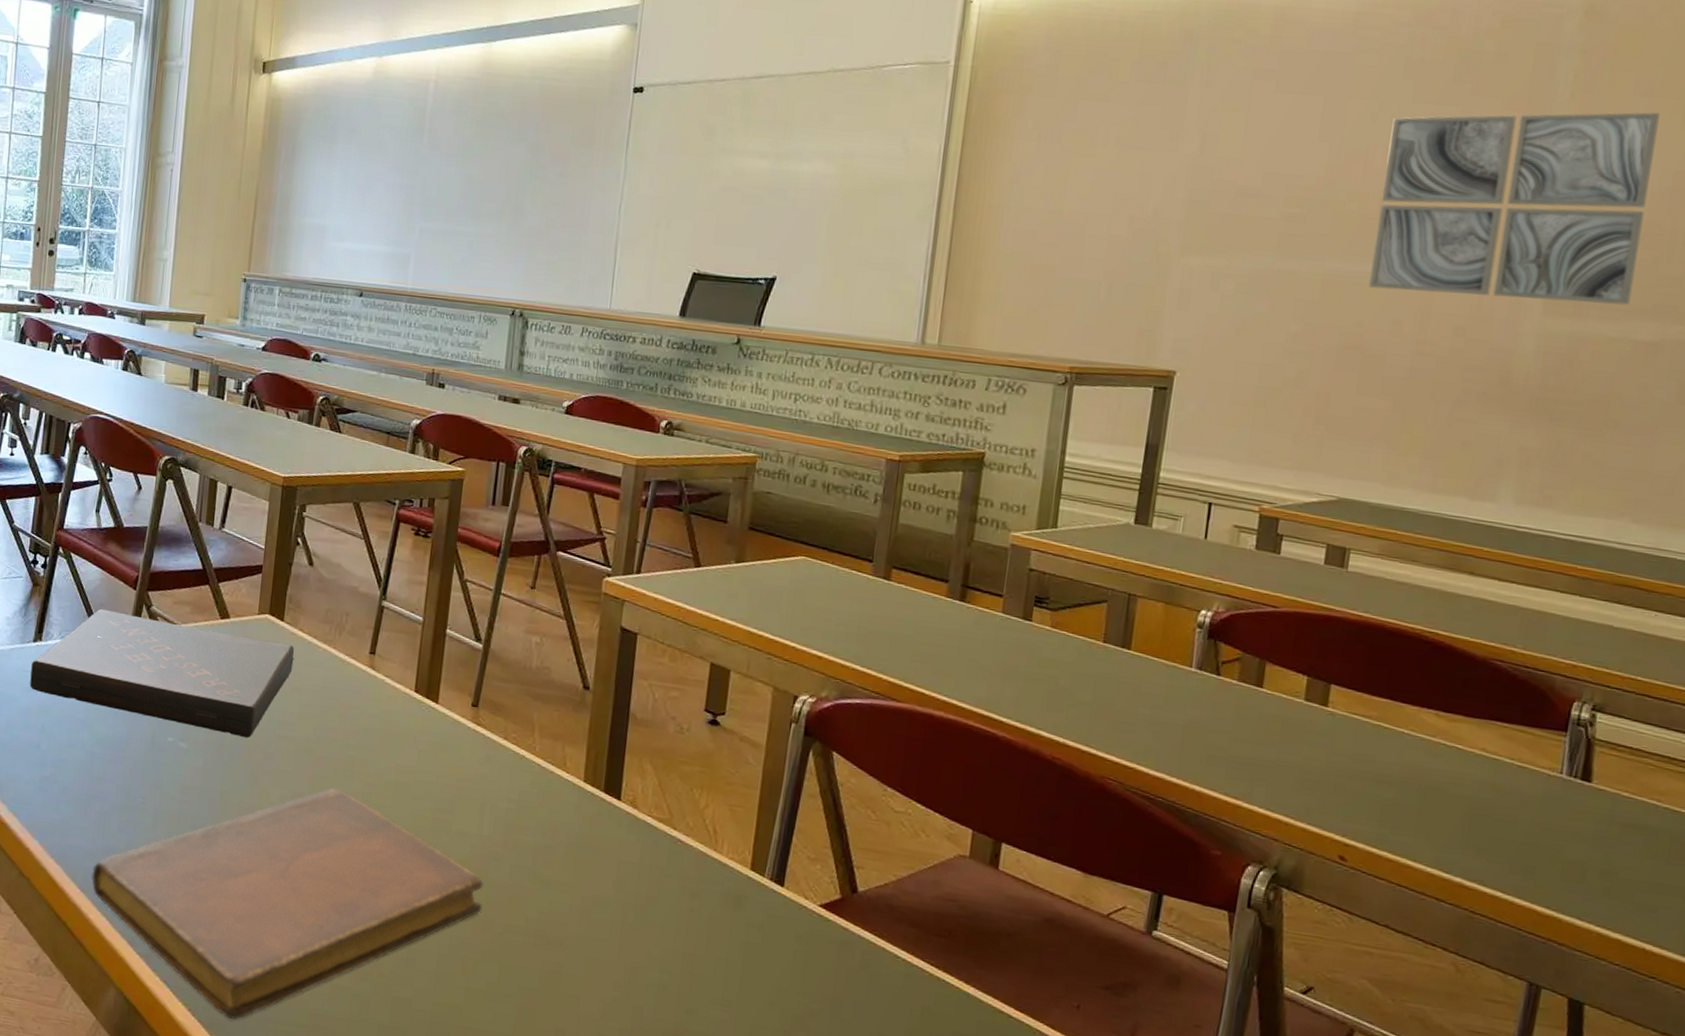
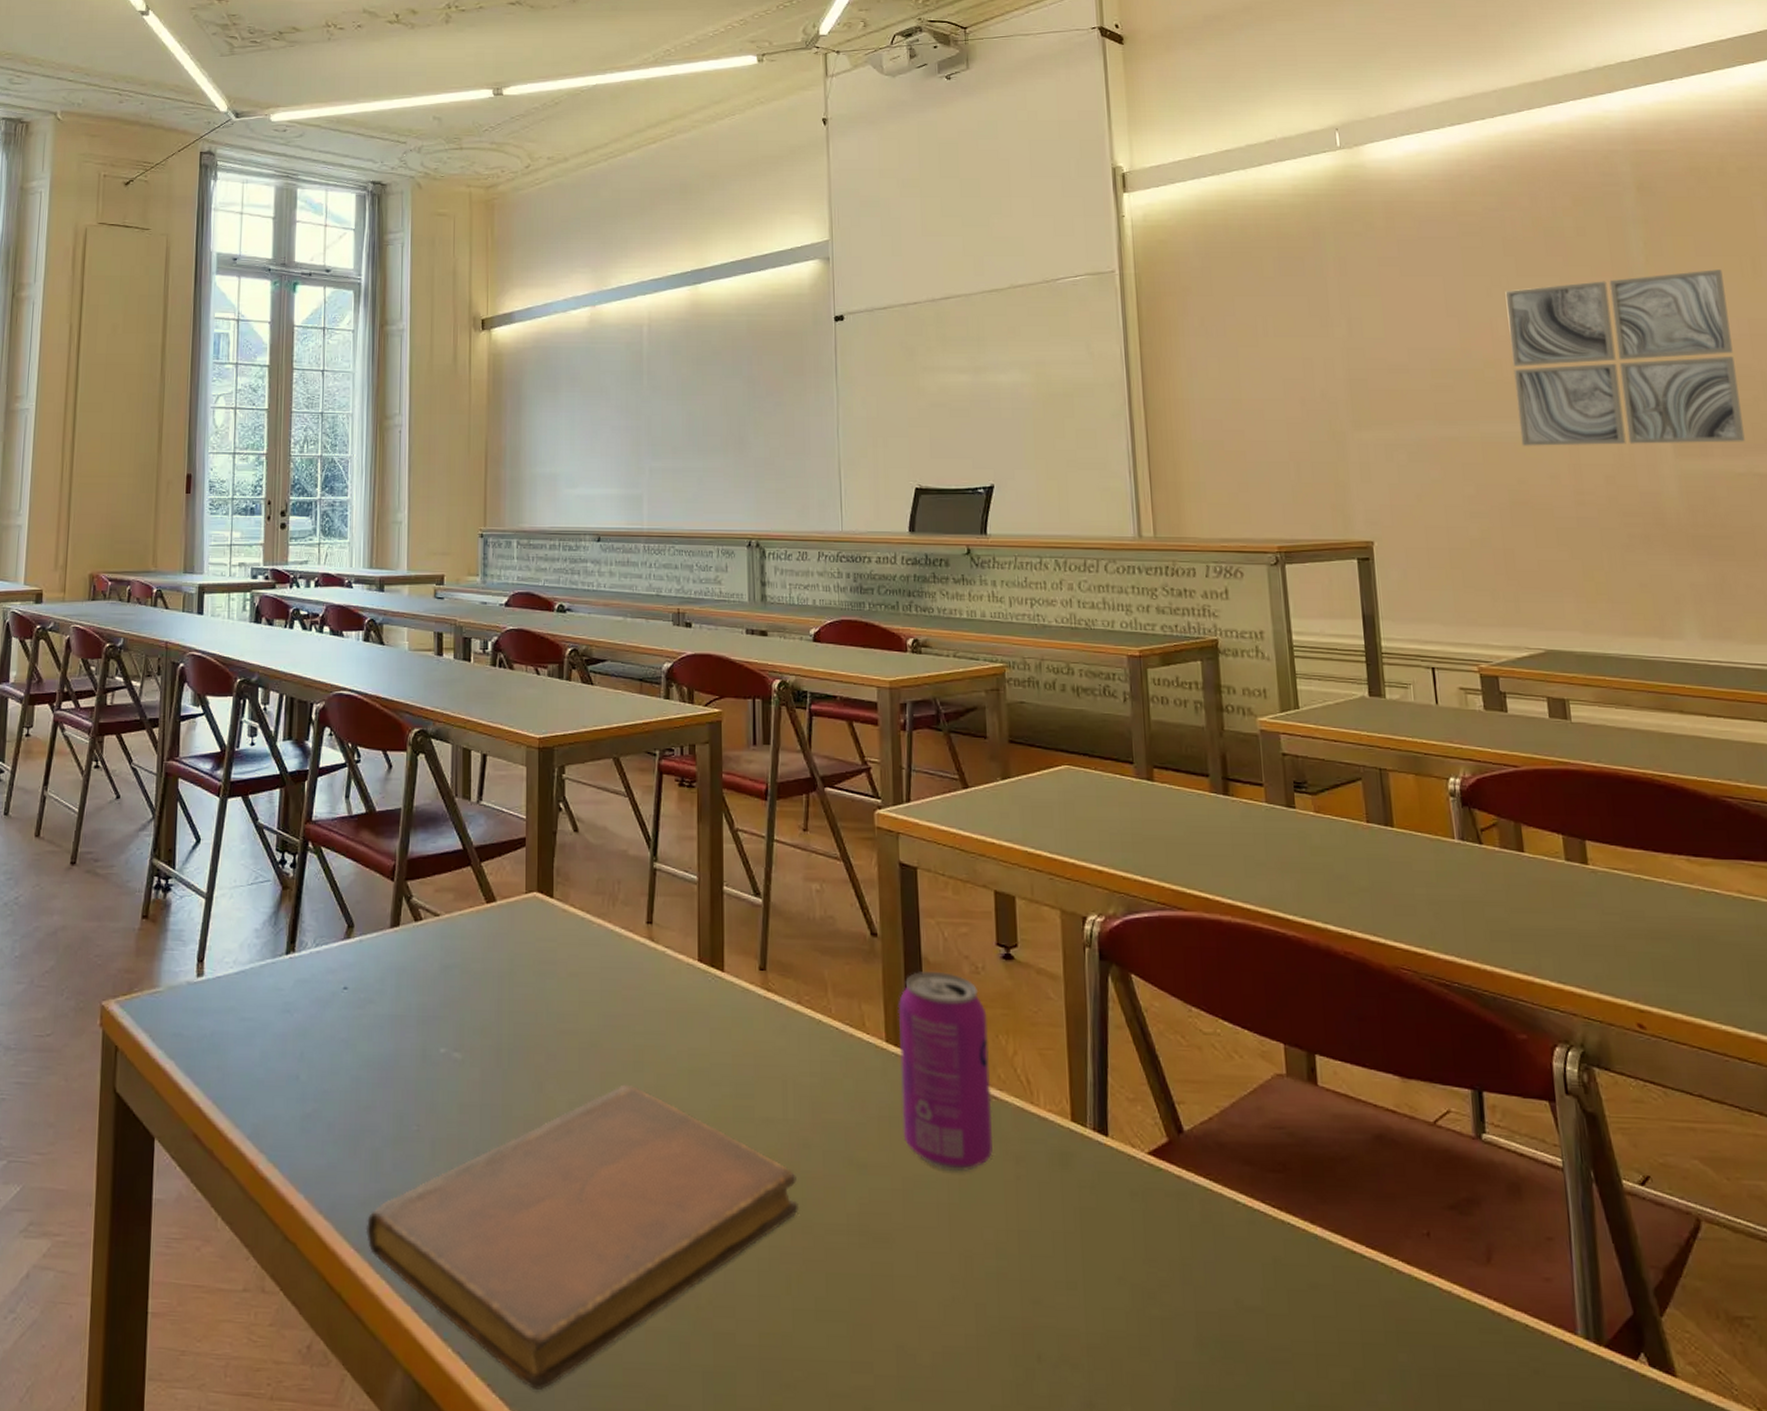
book: present [30,608,295,738] -> none [284,906,568,1037]
beverage can: none [588,725,685,899] -> present [897,970,993,1172]

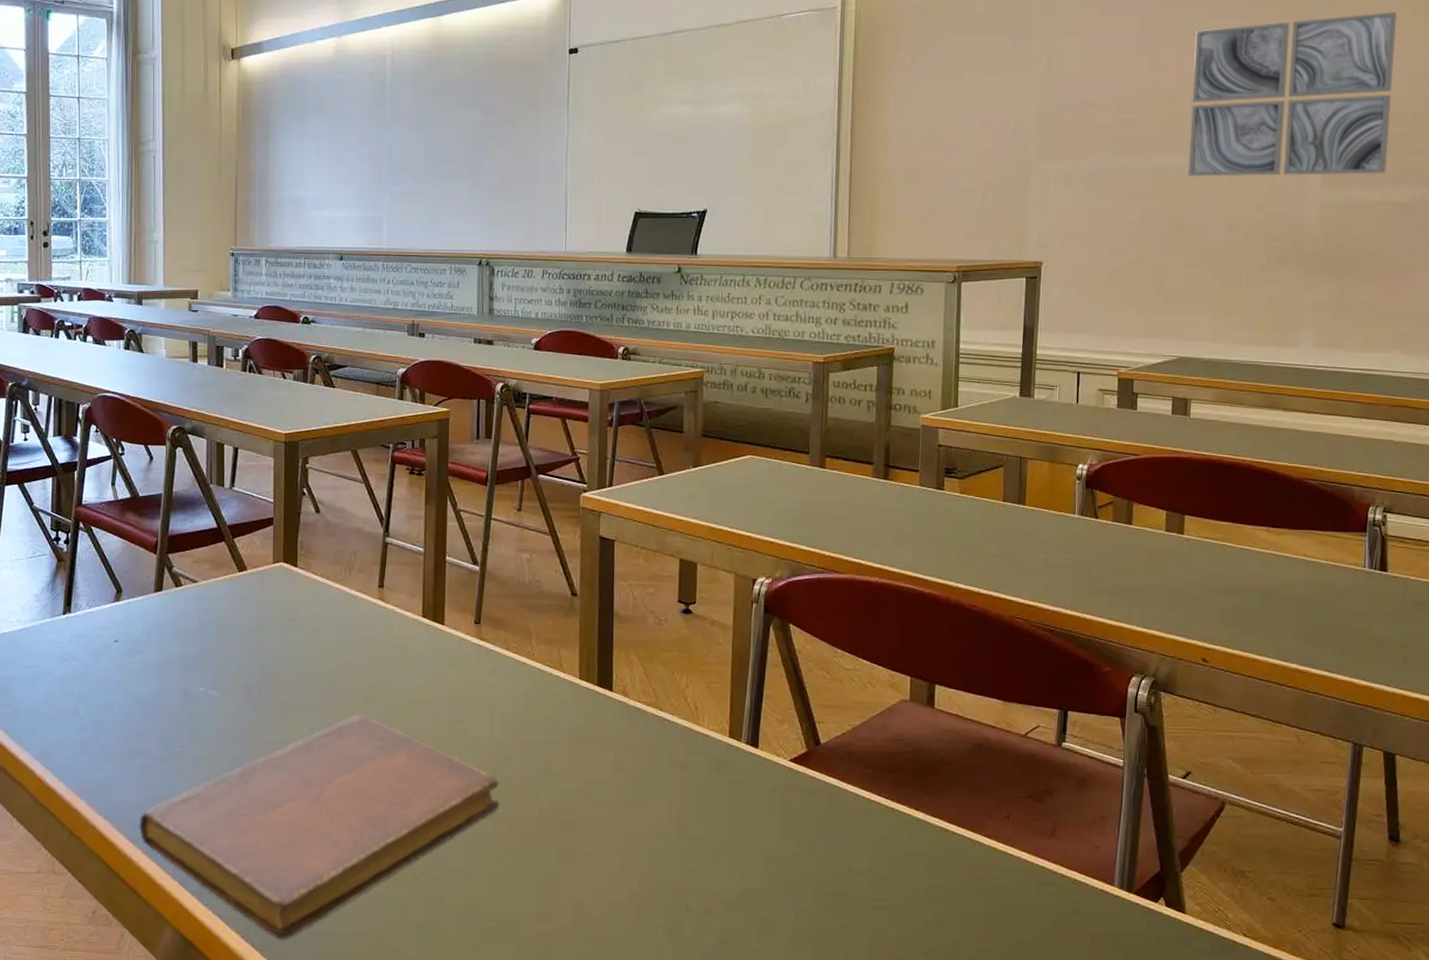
beverage can: present [897,970,993,1172] -> none [589,623,666,777]

